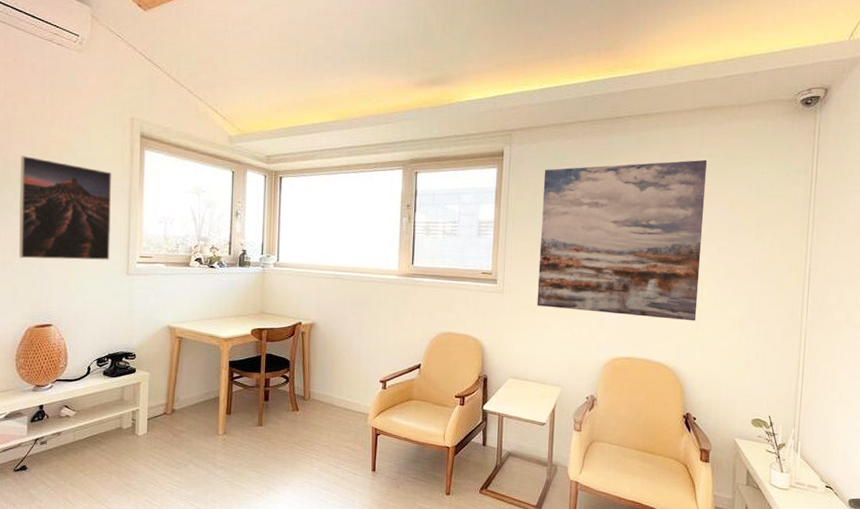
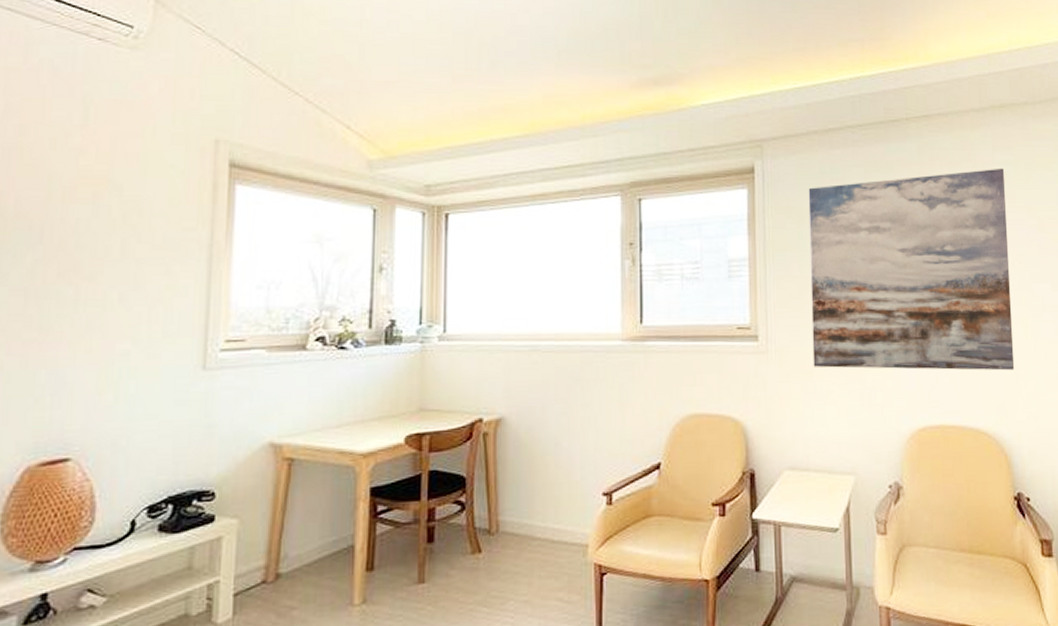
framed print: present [18,156,112,260] -> none [15,201,182,358]

